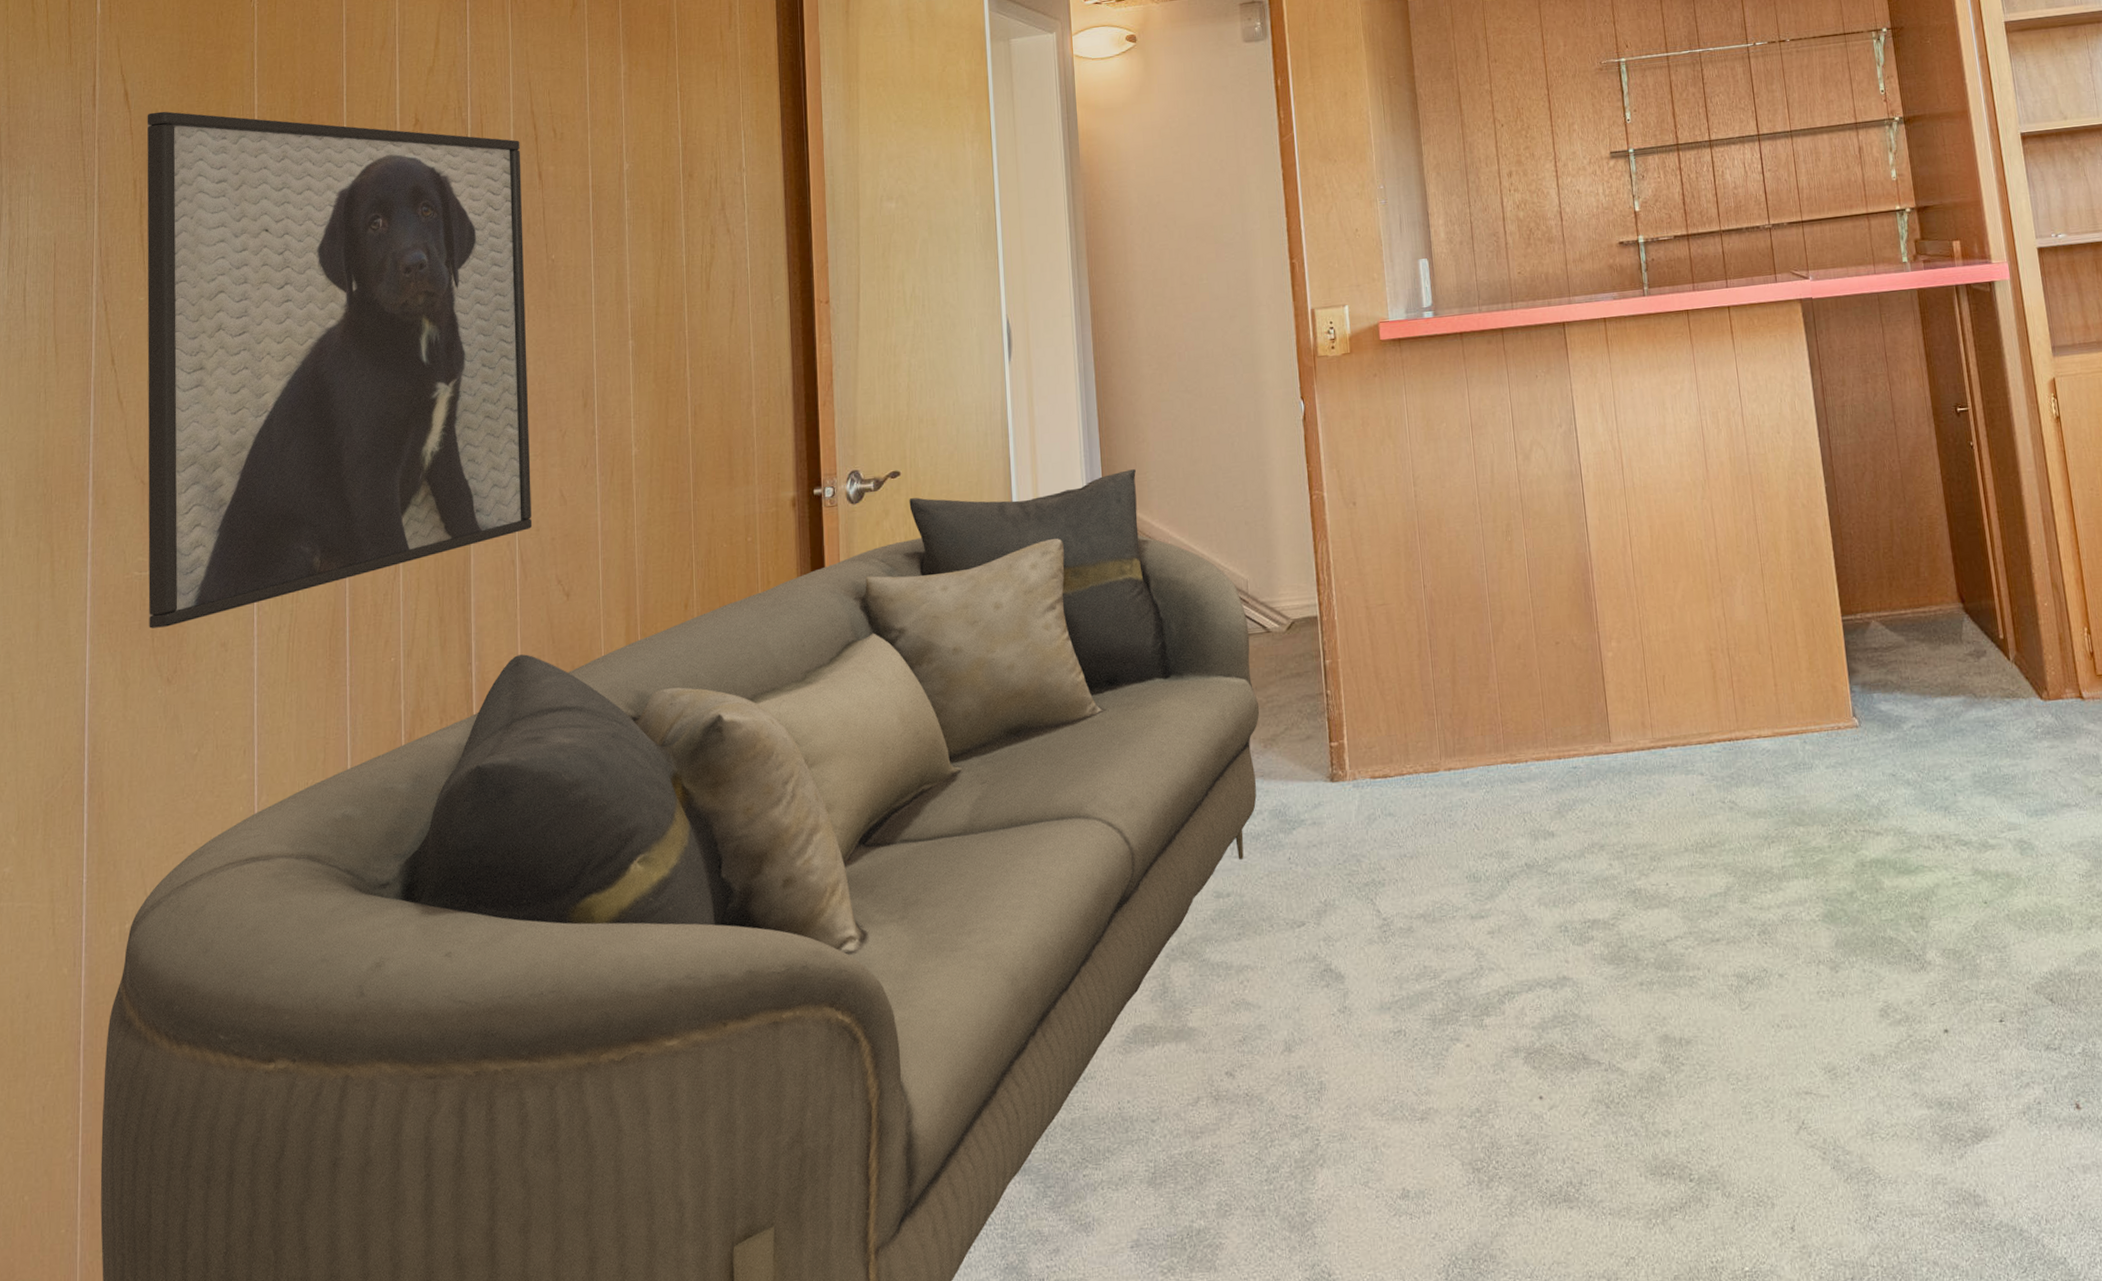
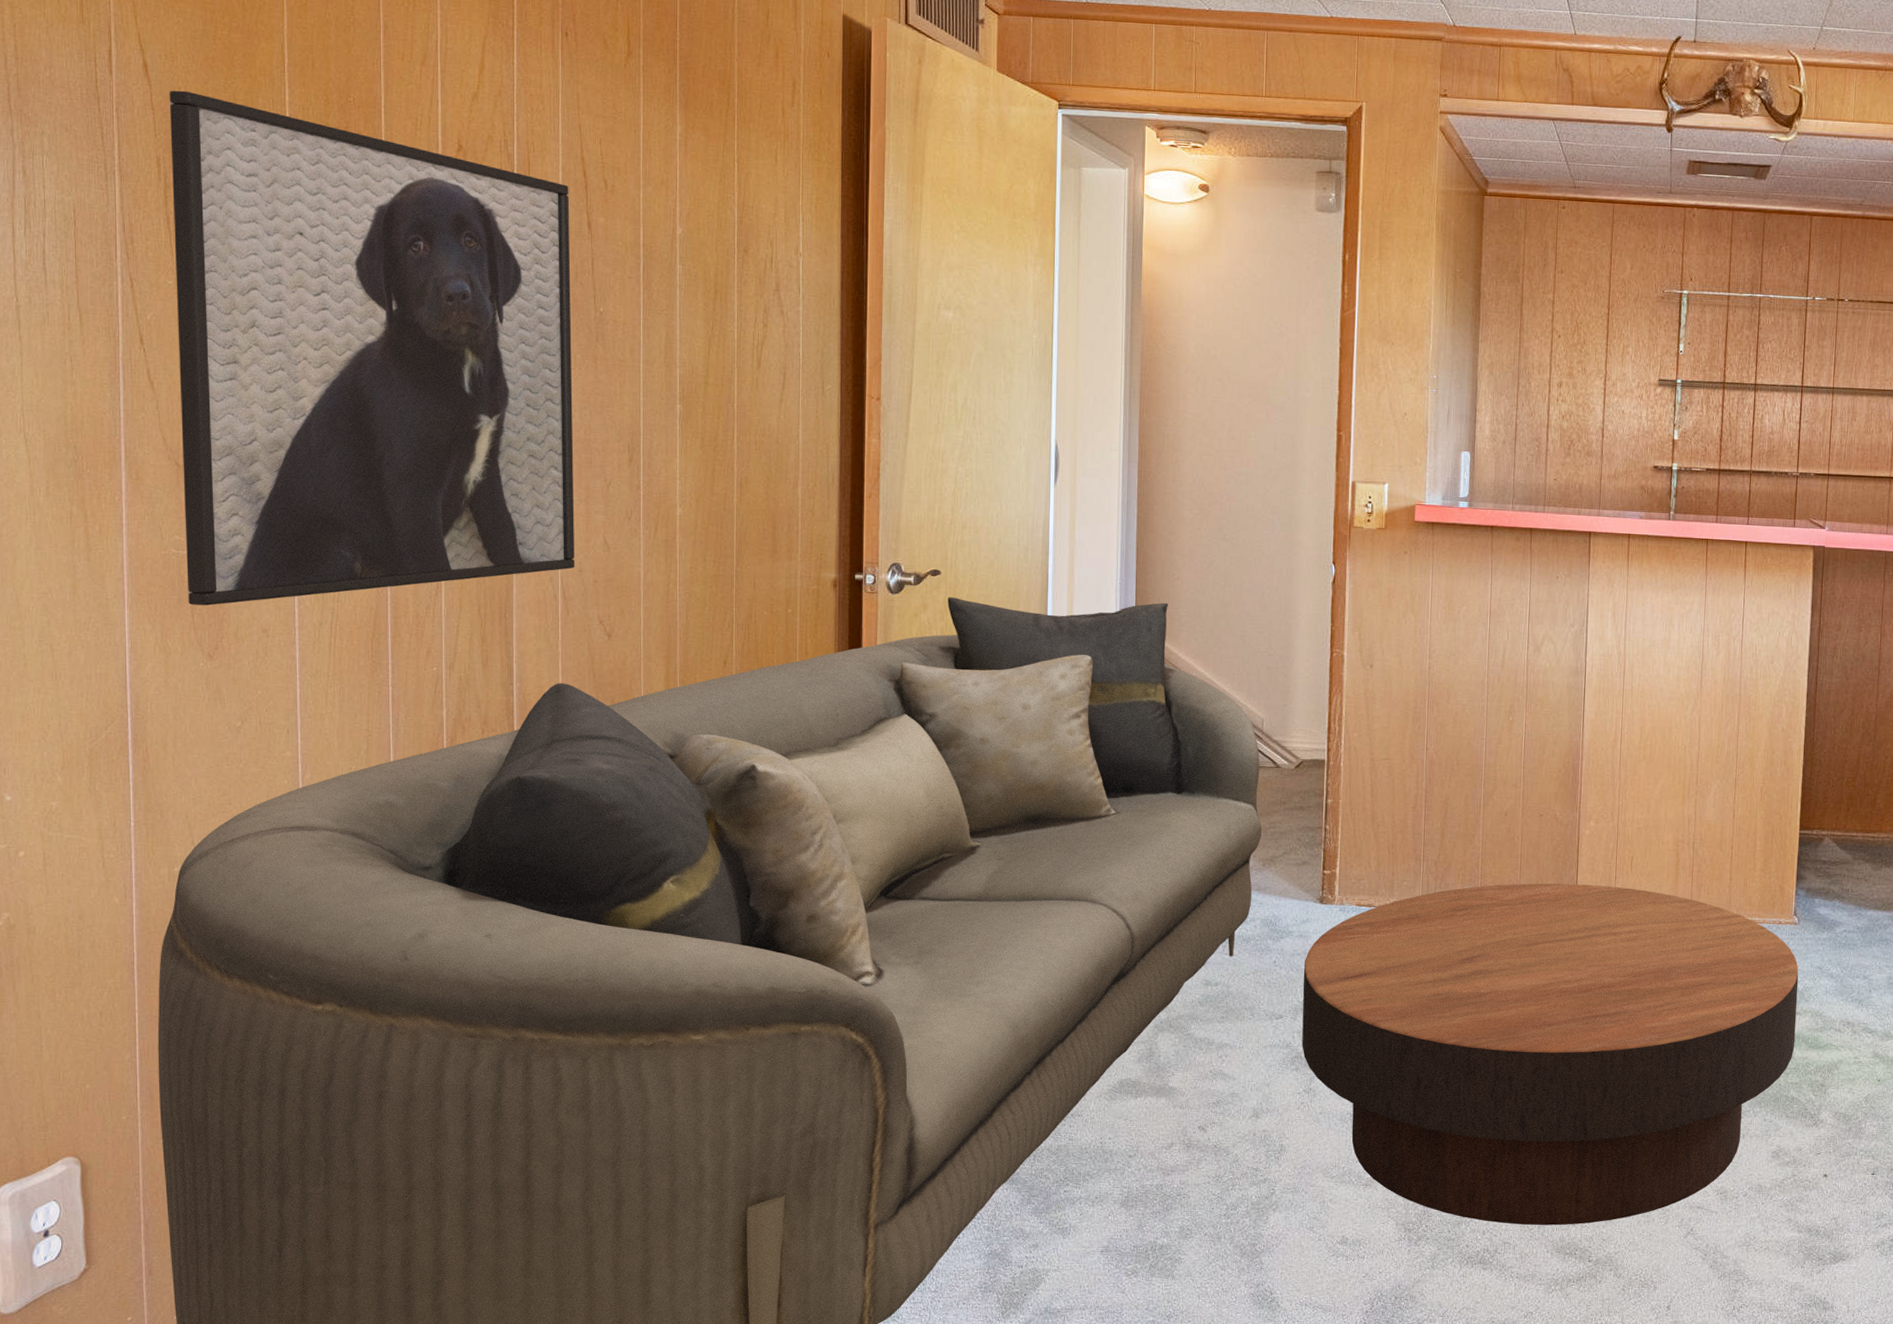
coffee table: none [1321,712,1883,1146] -> present [1302,883,1799,1226]

